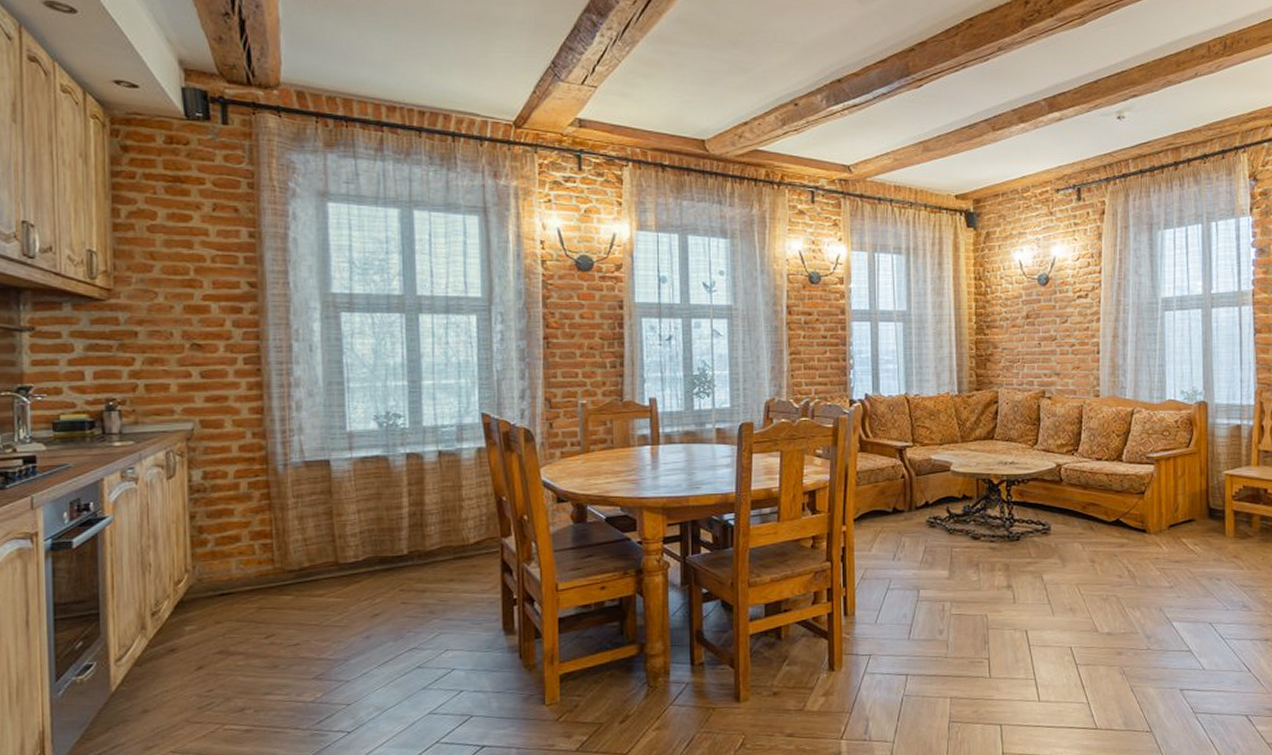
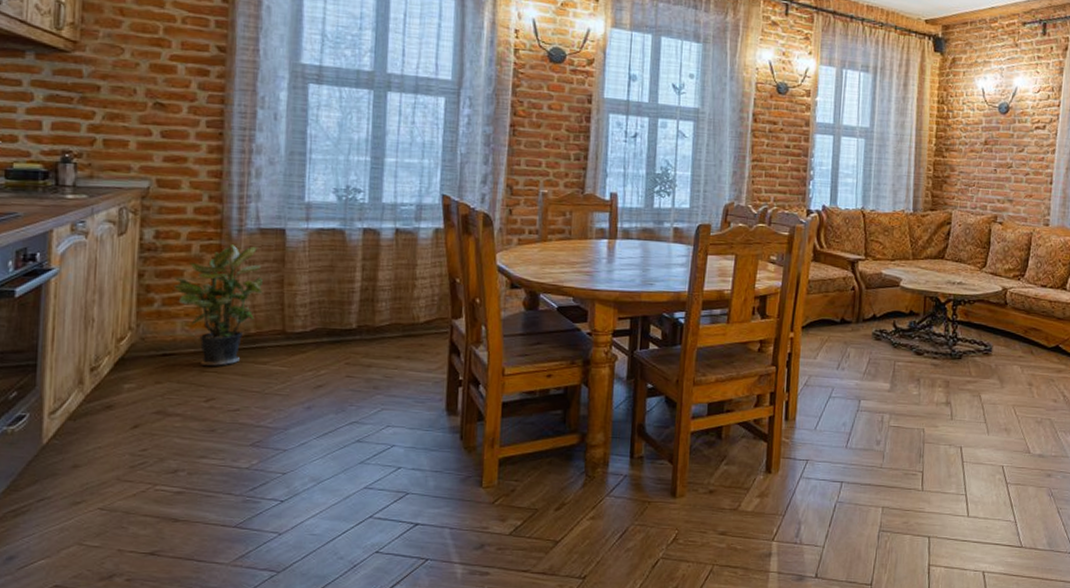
potted plant: none [224,479,313,604] -> present [173,244,263,367]

